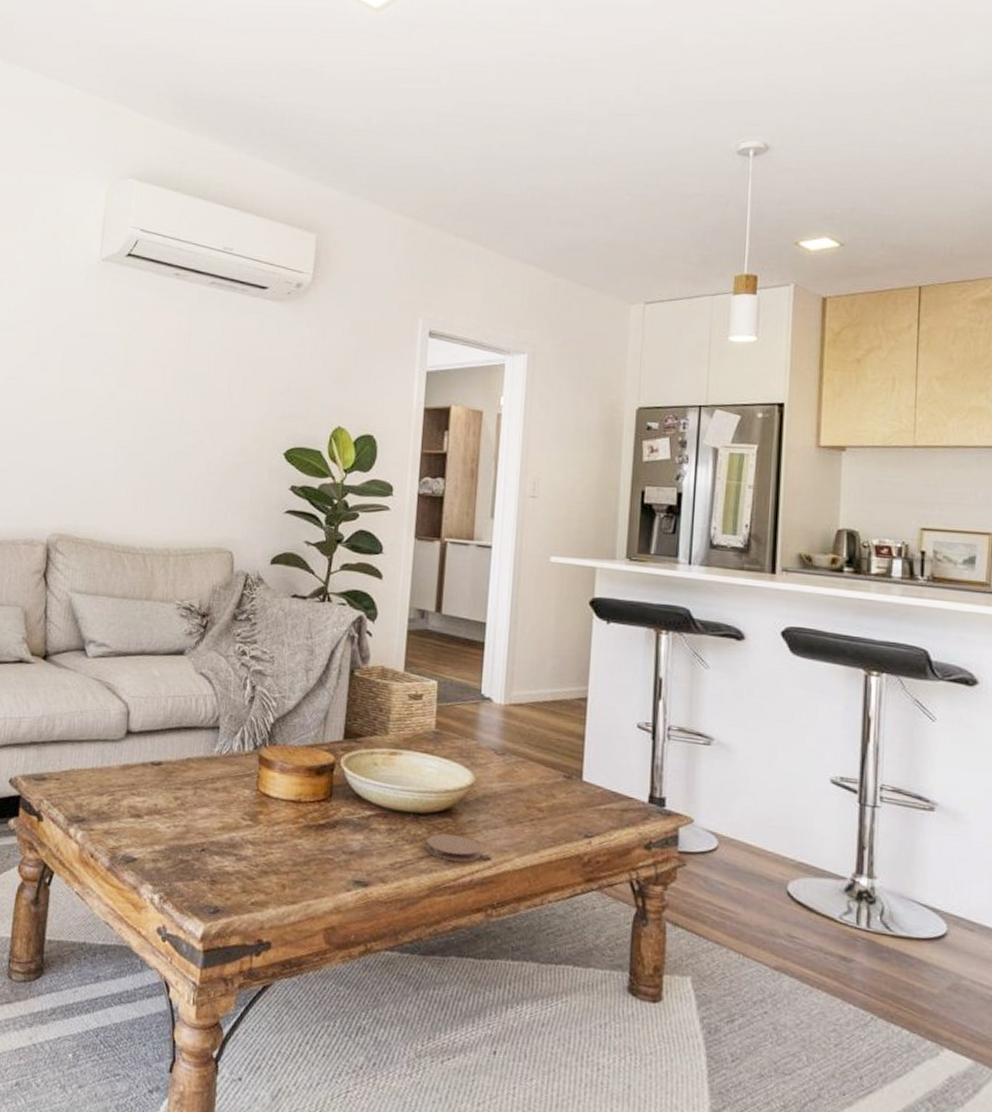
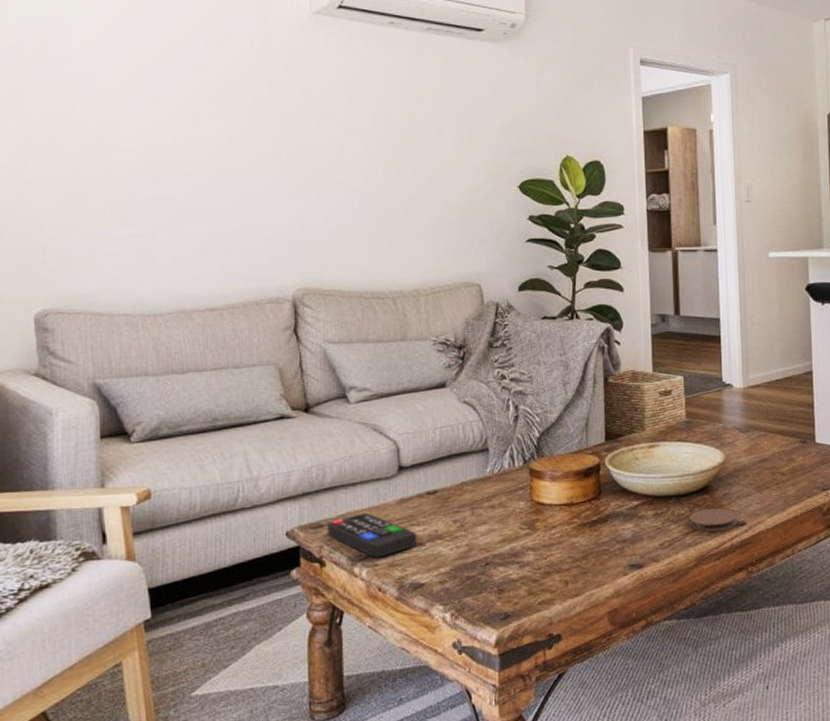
remote control: none [48,772,135,823] -> present [326,512,416,558]

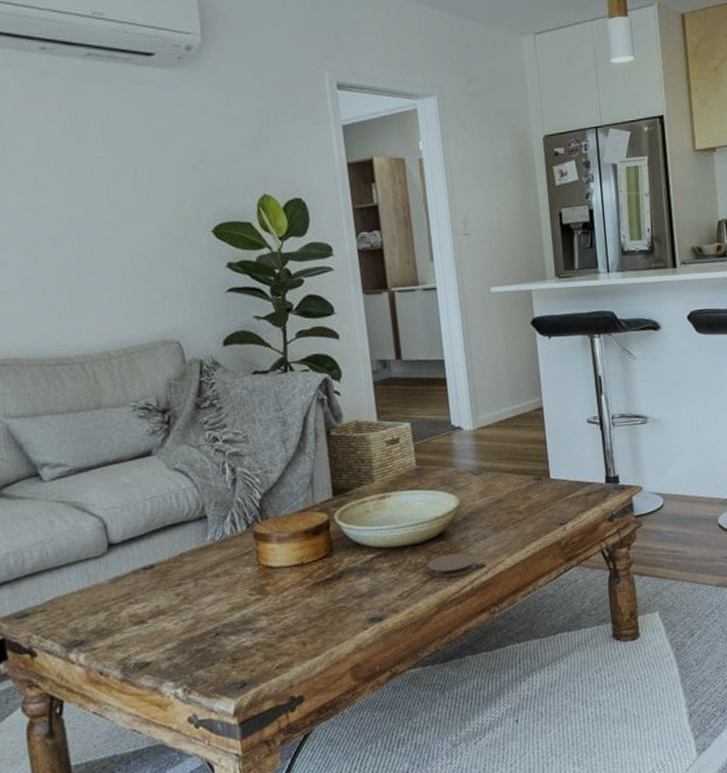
remote control: present [326,512,416,558] -> none [32,595,137,642]

